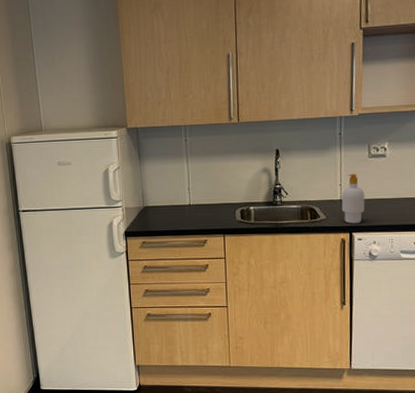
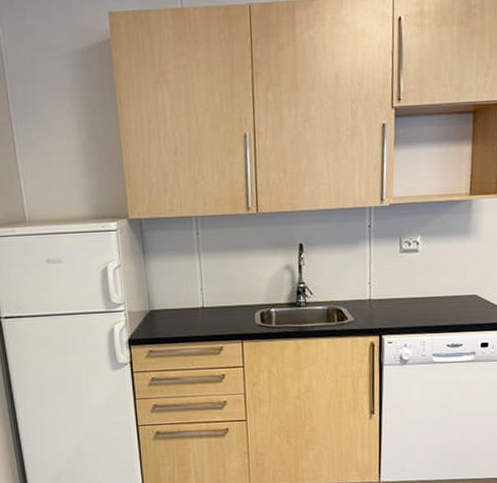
soap bottle: present [341,174,365,224] -> none [370,271,396,326]

